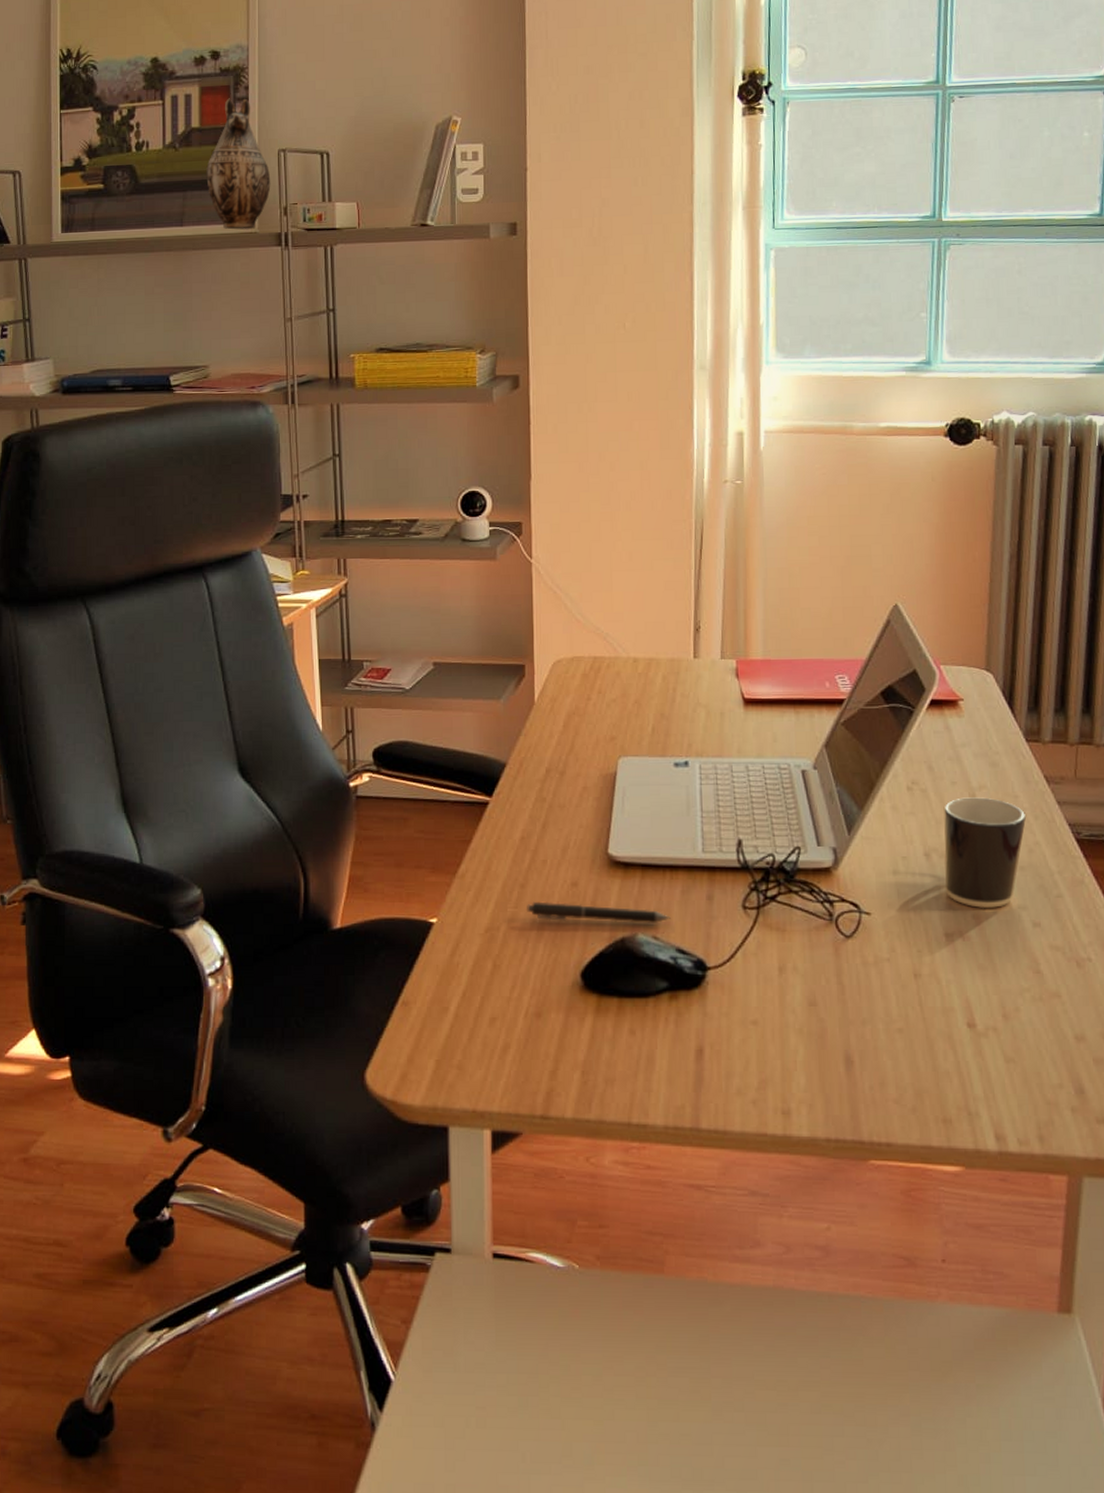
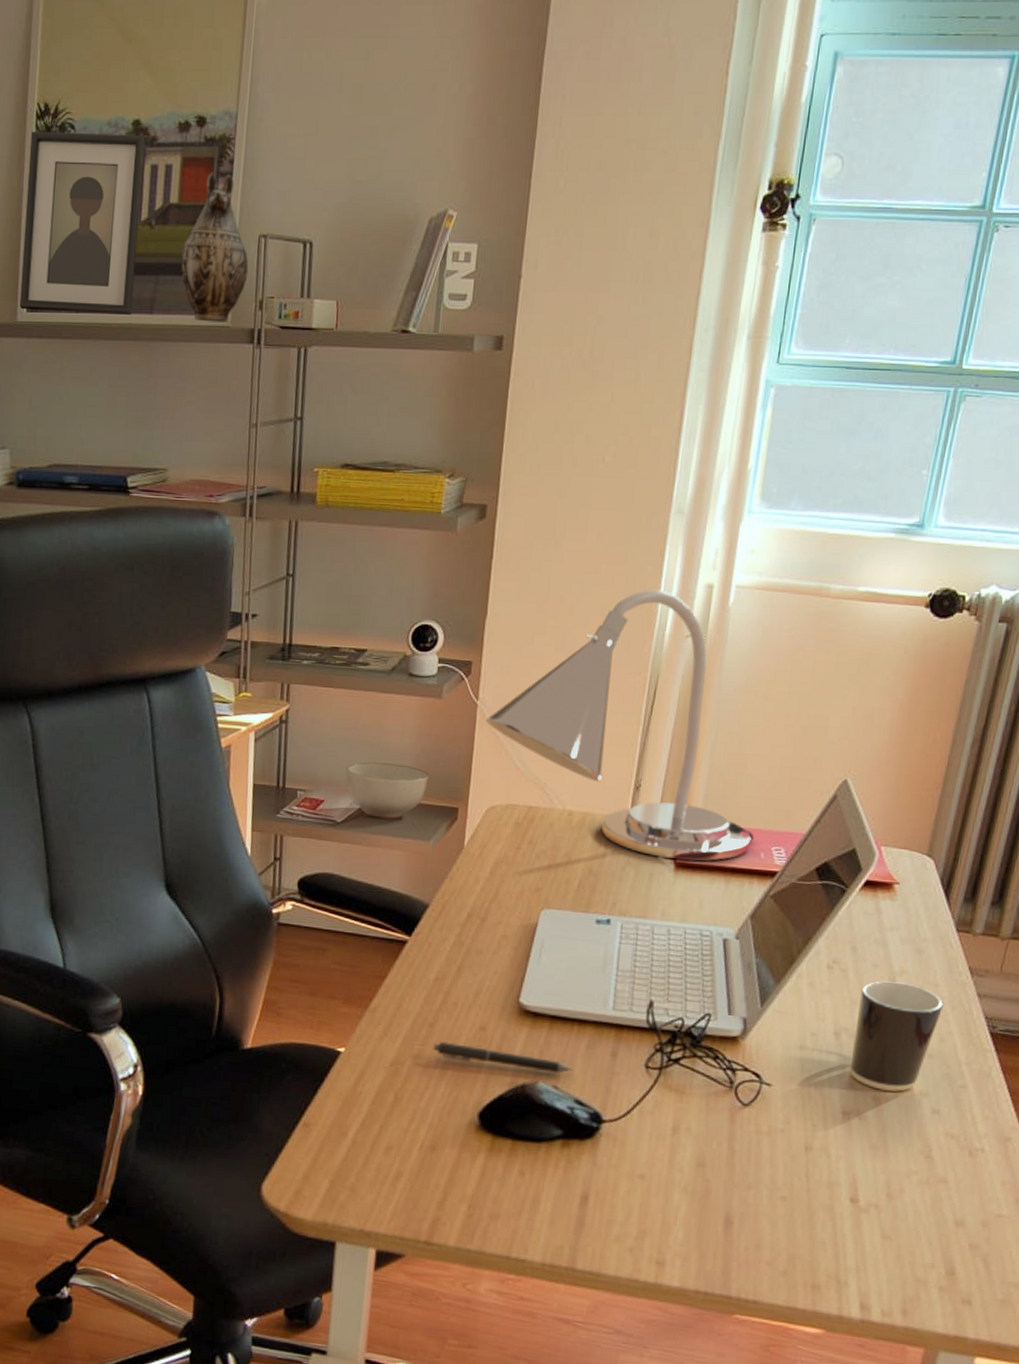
picture frame: none [54,70,165,231] -> present [19,131,146,315]
bowl: none [410,627,493,682] -> present [346,762,430,819]
table lamp: none [542,440,817,696] -> present [486,589,755,861]

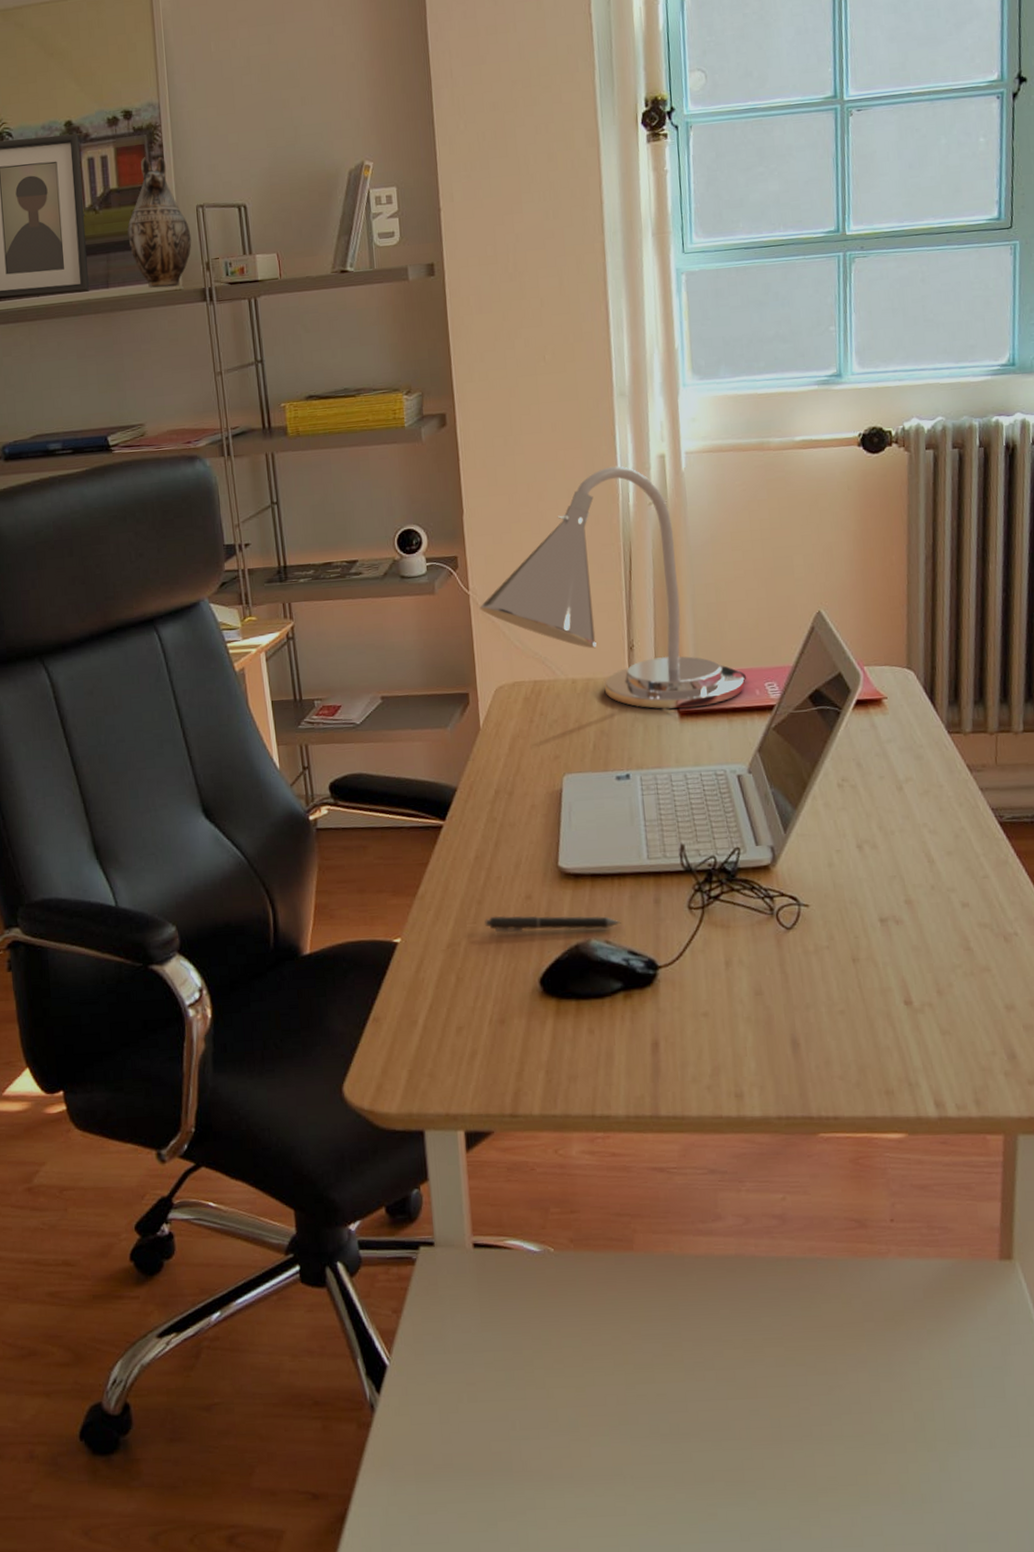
bowl: present [346,762,430,819] -> none [357,661,436,714]
mug: present [849,981,943,1092] -> none [873,789,951,893]

